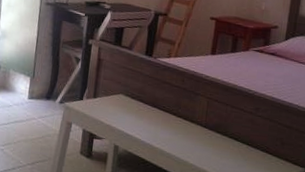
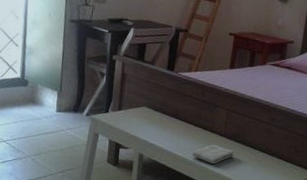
washcloth: none [171,135,216,157] -> present [192,144,234,164]

